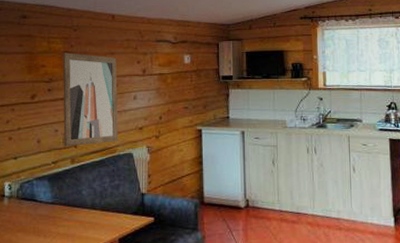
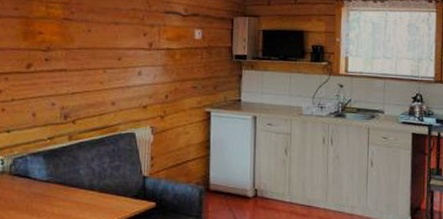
wall art: present [62,53,118,146] -> none [61,20,121,122]

